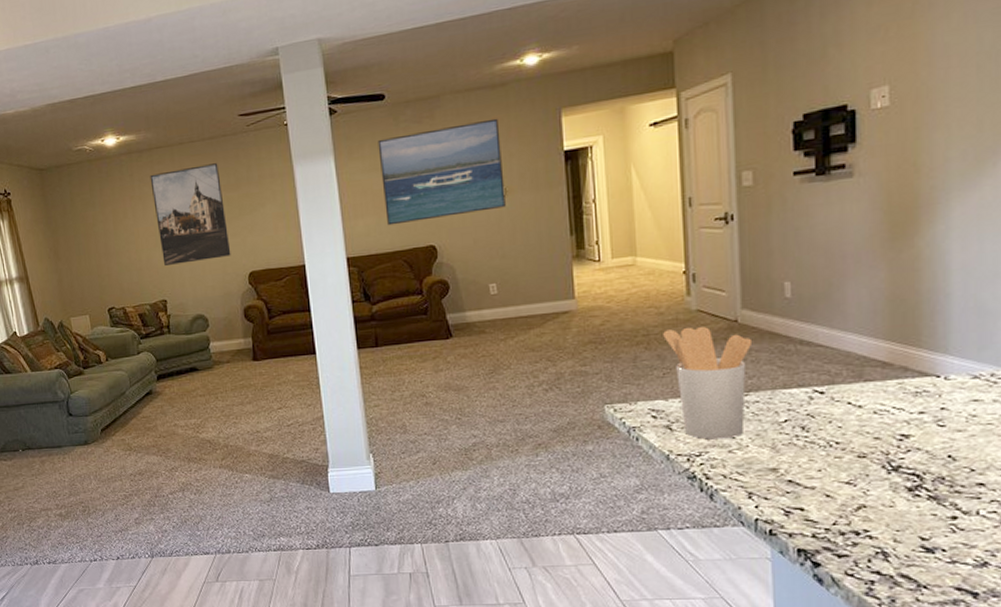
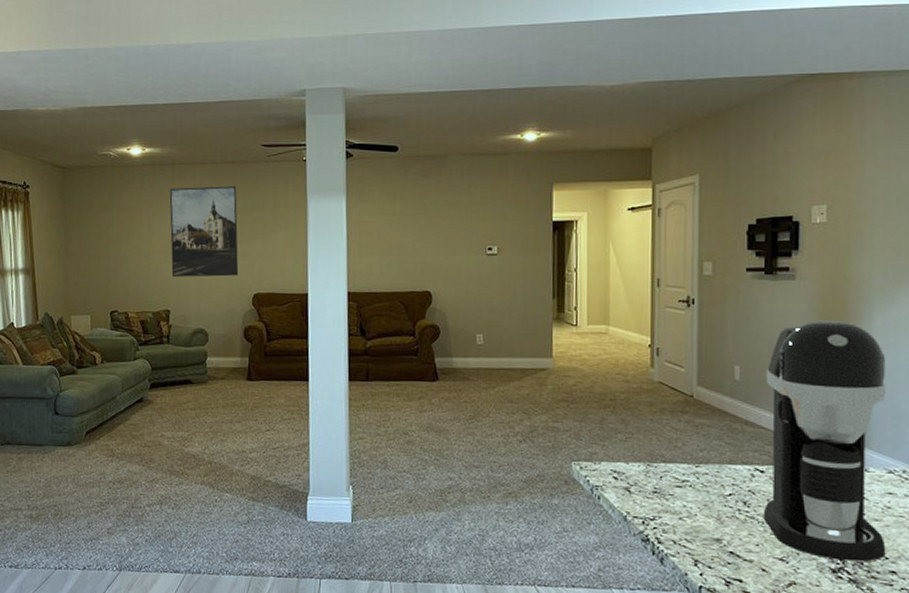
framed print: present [377,118,506,226] -> none [387,183,498,268]
utensil holder: present [663,326,753,440] -> none [628,396,705,506]
coffee maker: none [821,216,972,478] -> present [763,320,886,562]

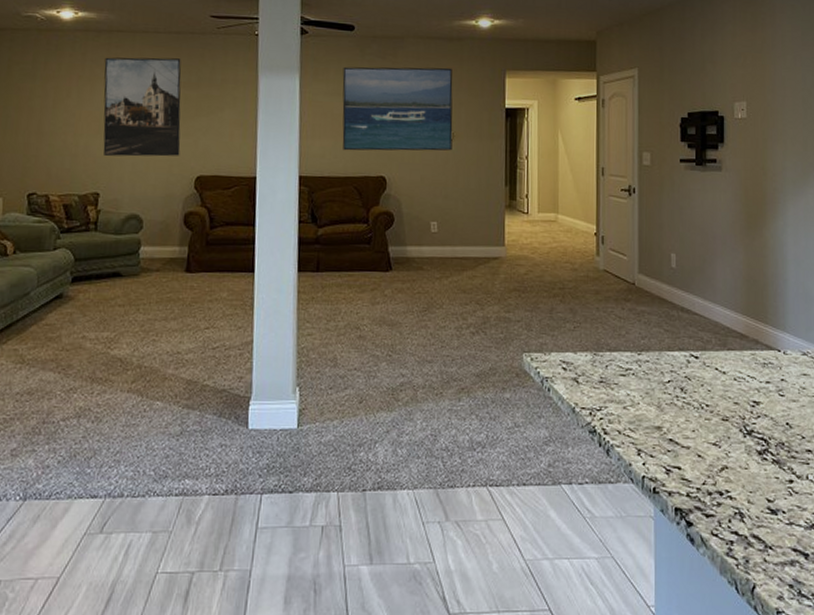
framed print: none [387,183,498,268] -> present [342,66,453,151]
coffee maker: present [763,320,886,562] -> none [698,210,803,442]

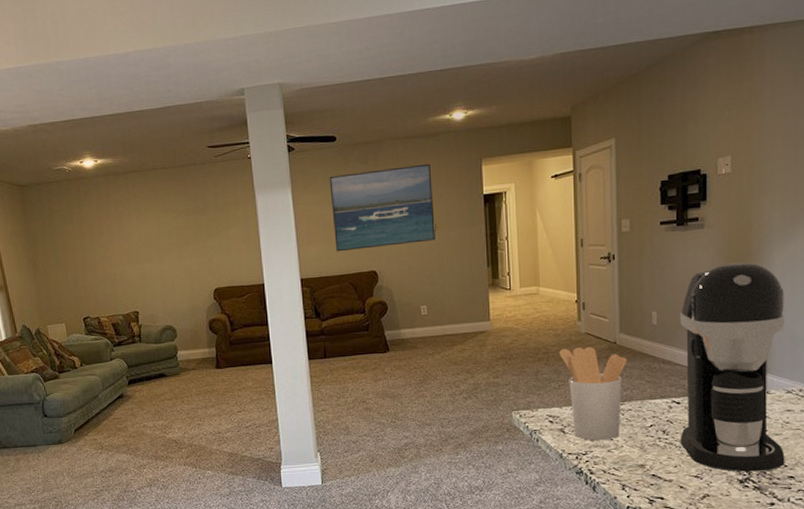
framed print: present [103,57,182,157] -> none [125,189,198,280]
utensil holder: none [576,285,646,395] -> present [559,346,628,441]
coffee maker: none [698,210,803,442] -> present [679,262,785,472]

